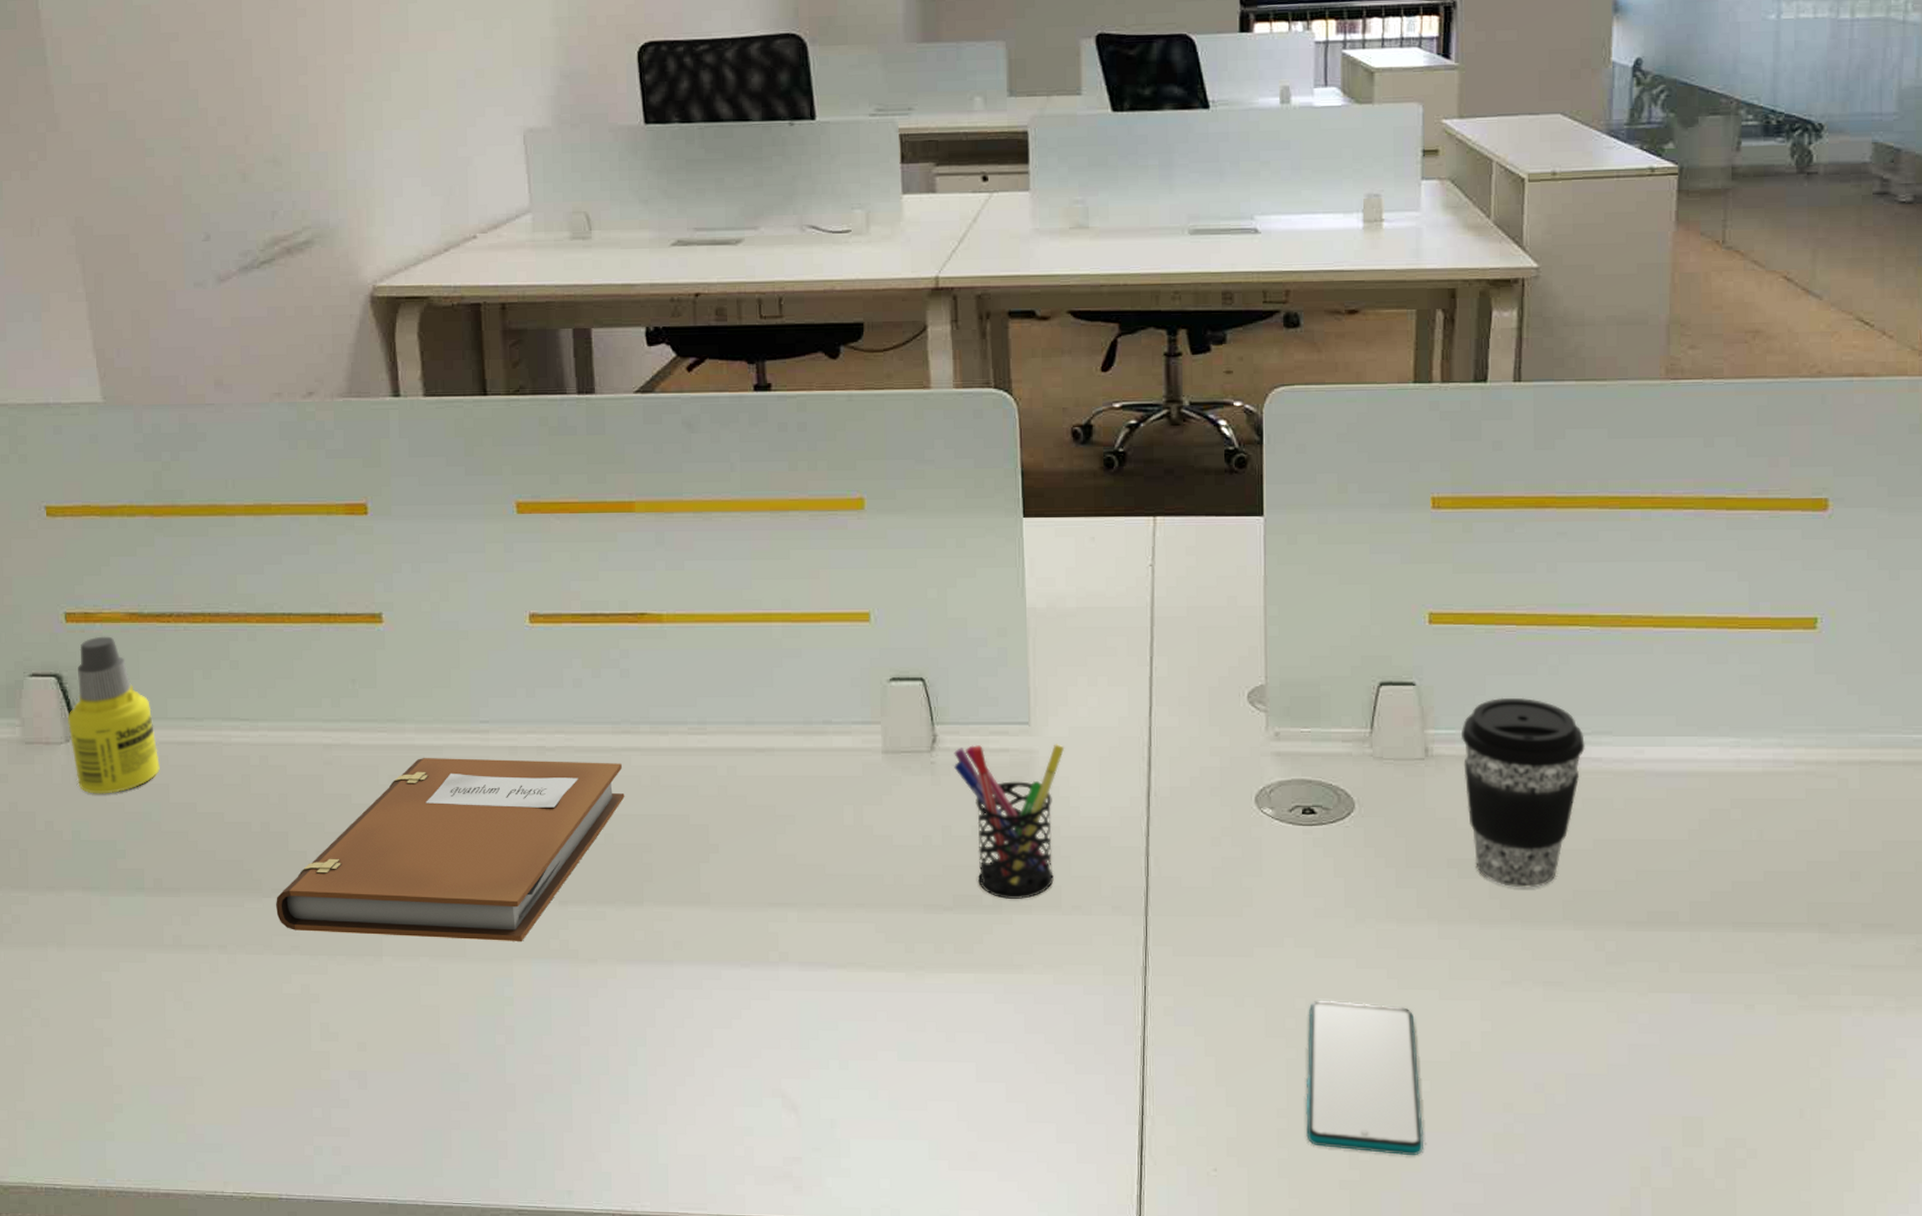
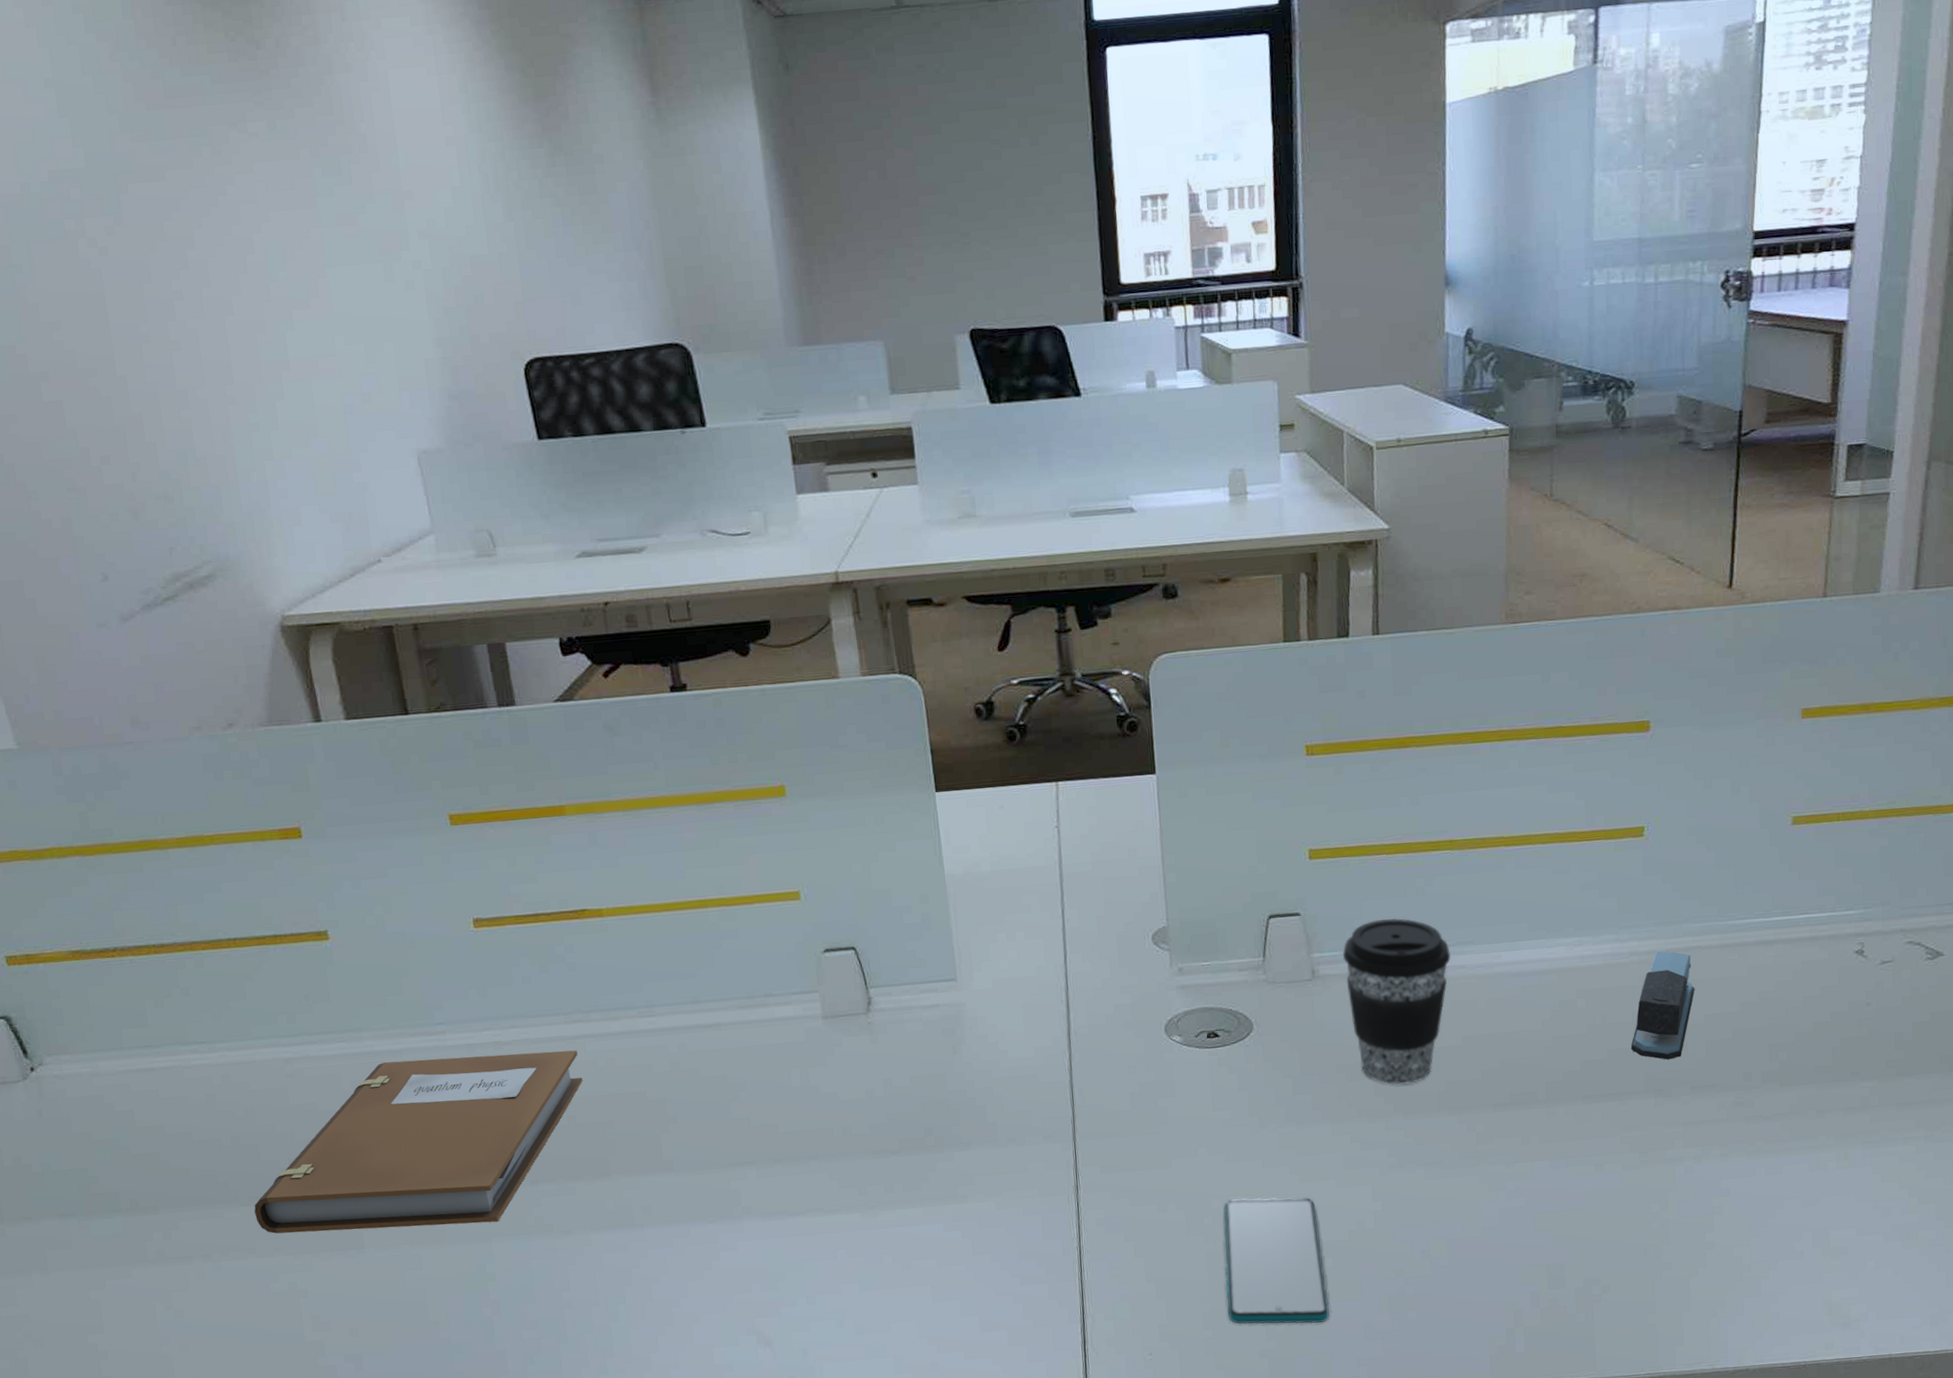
bottle: present [68,636,160,794] -> none [22,975,123,1126]
pen holder: present [954,744,1065,899] -> none [888,996,990,1139]
stapler: none [1792,761,1872,889] -> present [1630,950,1695,1060]

